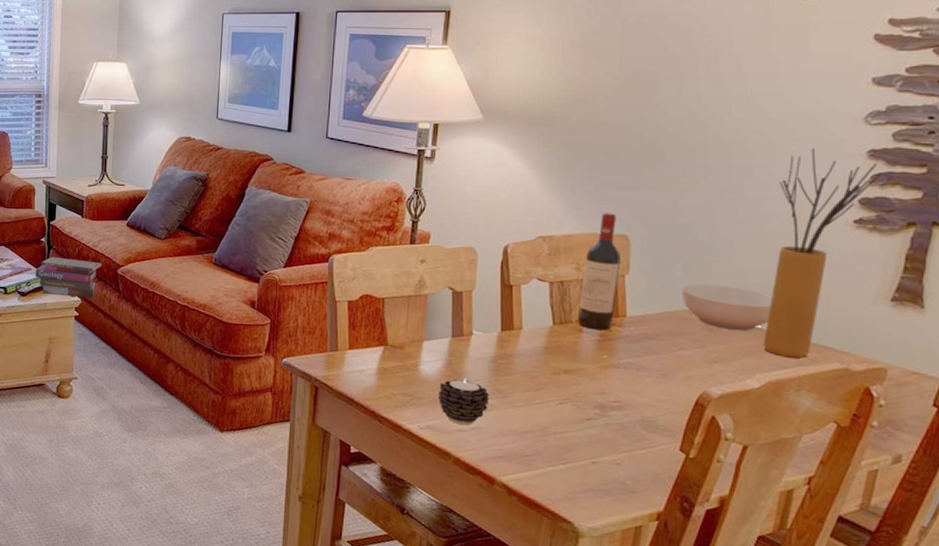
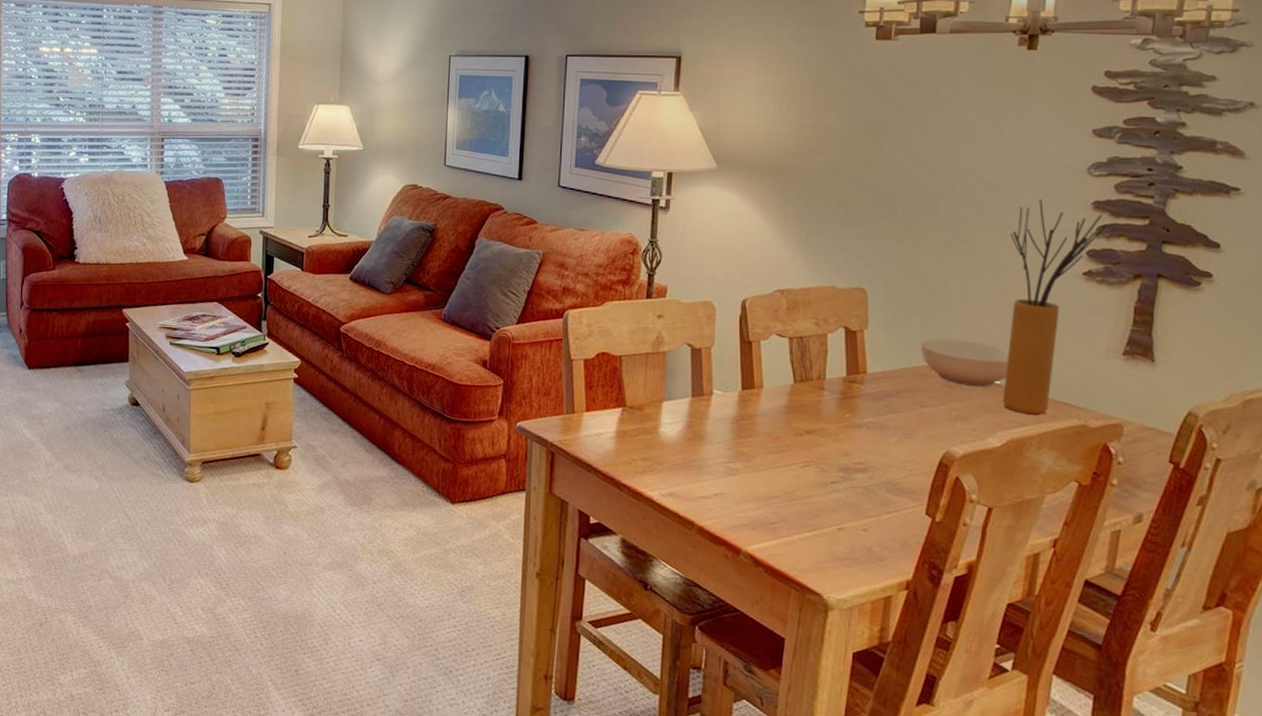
books: present [35,256,102,299] -> none [251,313,324,359]
candle: present [438,378,489,426] -> none [680,440,731,492]
wine bottle: present [578,213,621,331] -> none [819,265,859,388]

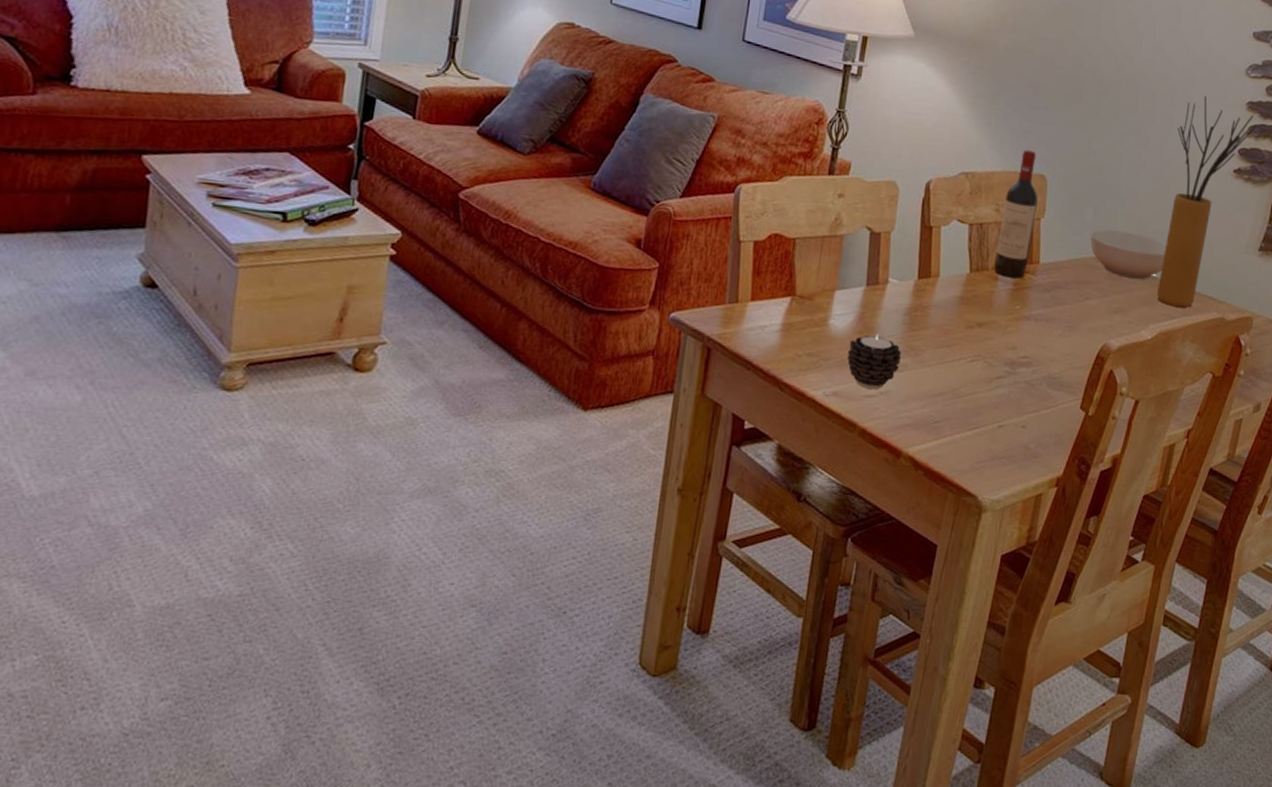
candle: none [680,440,731,492] -> present [847,334,901,390]
wine bottle: none [819,265,859,388] -> present [994,150,1038,279]

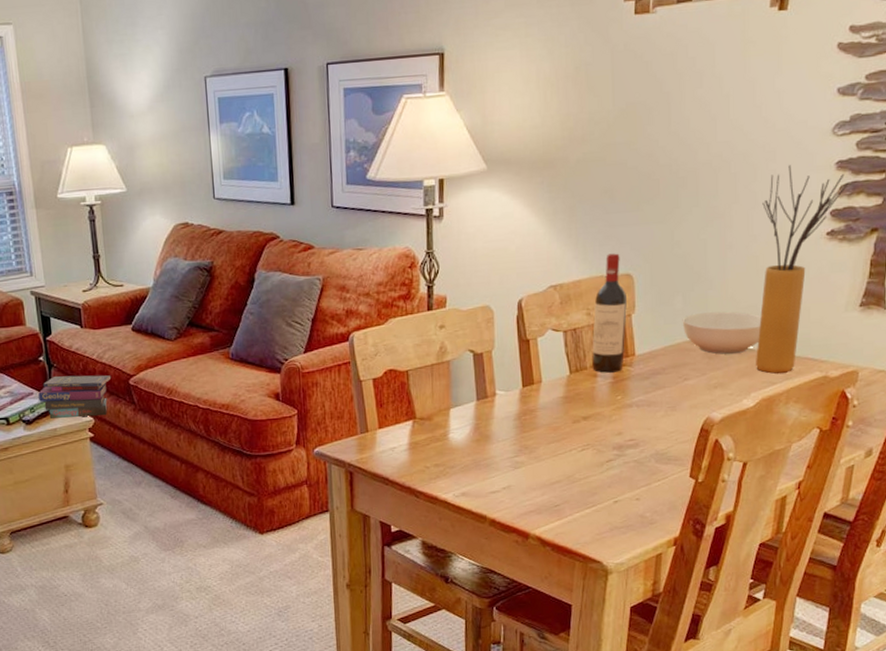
books: none [334,170,438,231] -> present [38,375,112,419]
candle: present [847,334,901,390] -> none [469,439,517,487]

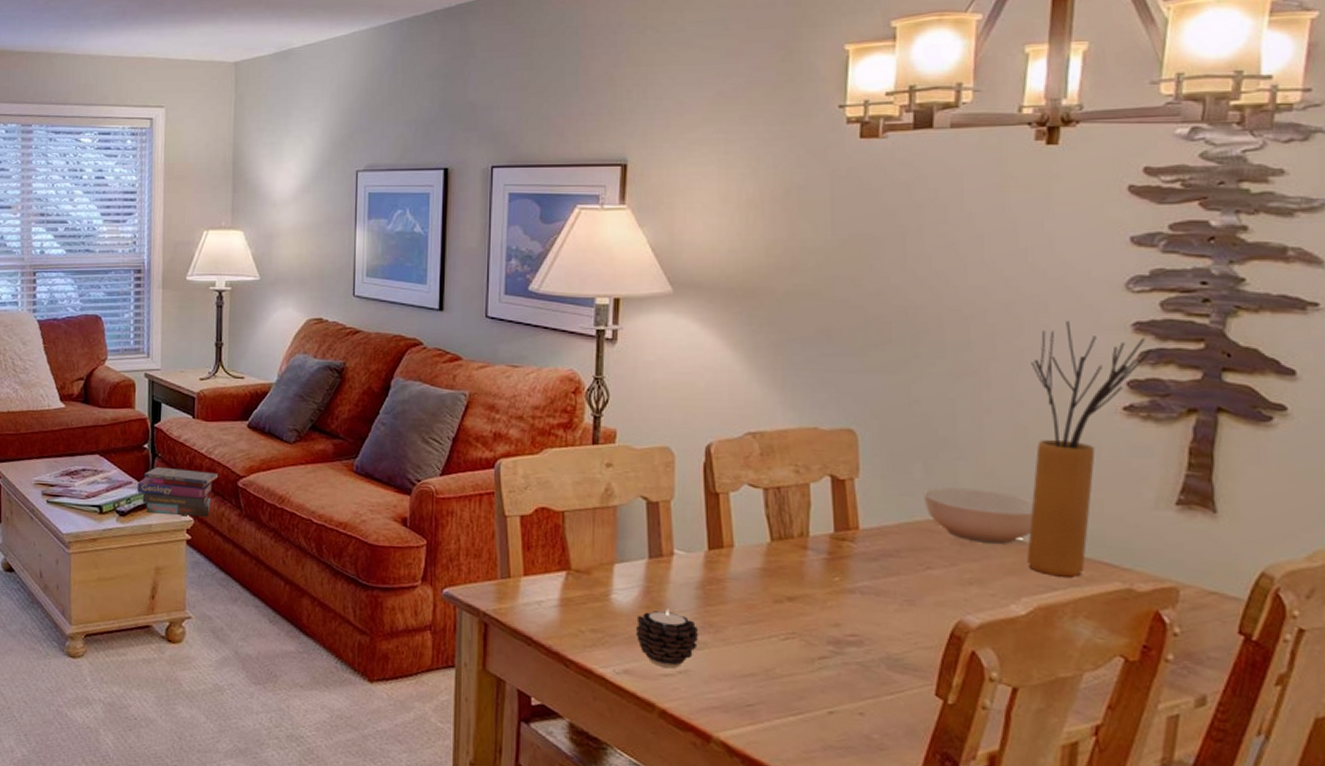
candle: none [469,439,517,487] -> present [636,609,698,669]
wine bottle: present [592,253,627,373] -> none [801,403,848,547]

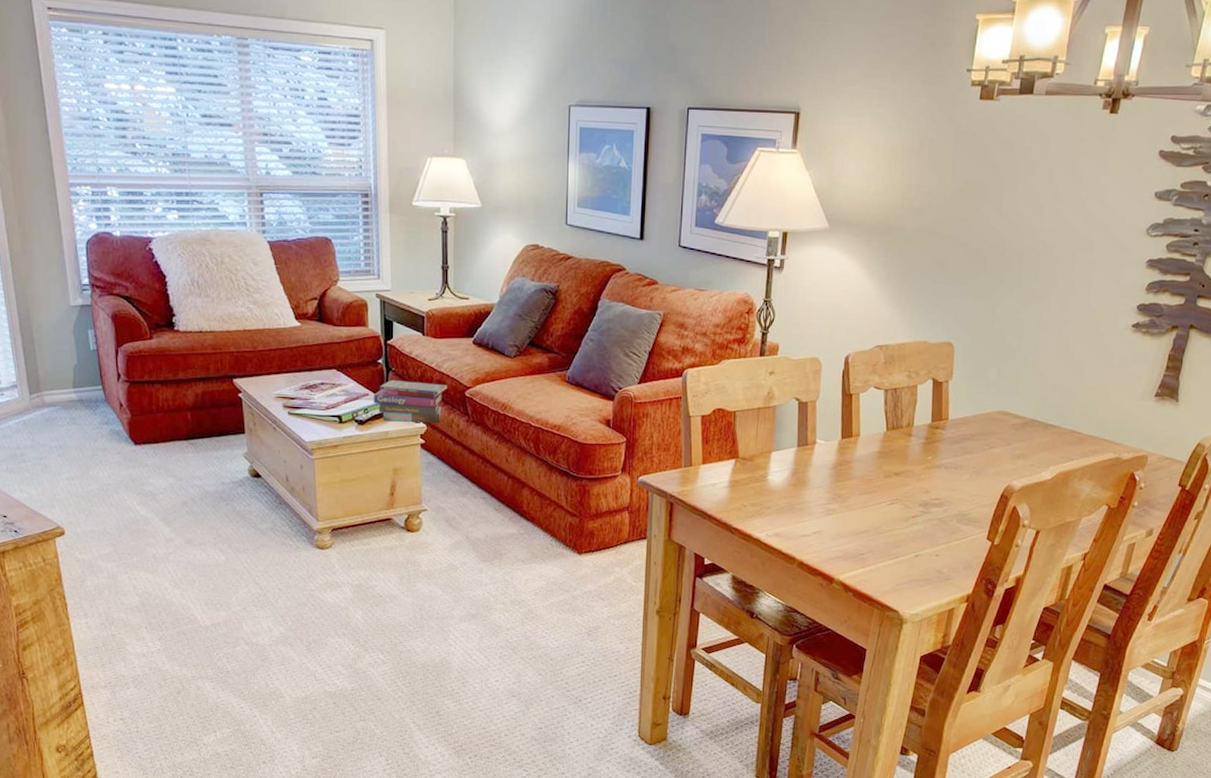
candle: present [636,609,698,669] -> none [785,485,830,531]
bowl: present [923,487,1034,544] -> none [994,386,1067,428]
vase: present [1027,321,1152,578] -> none [1057,258,1156,451]

